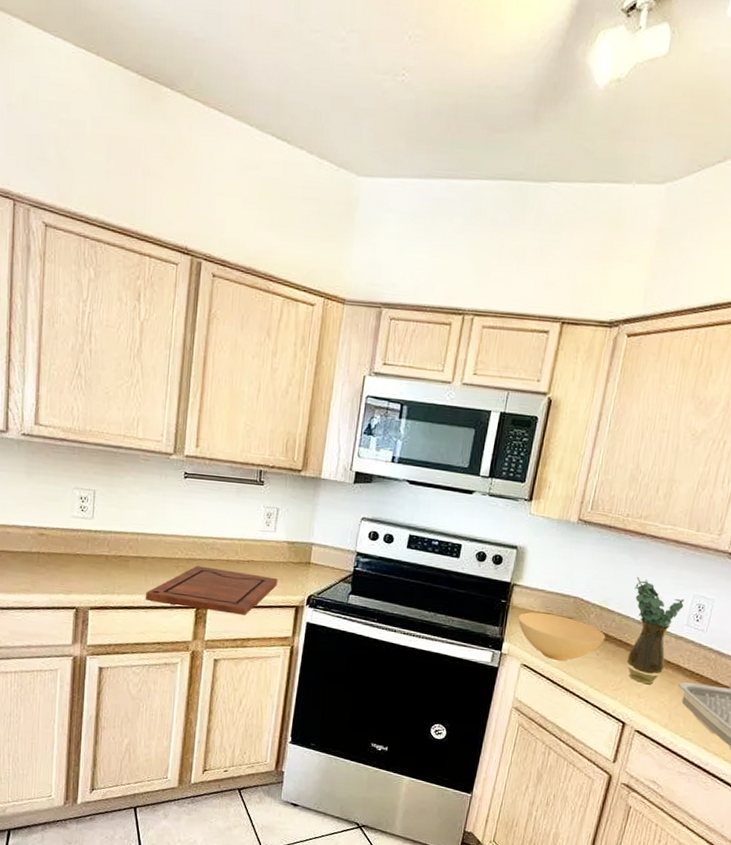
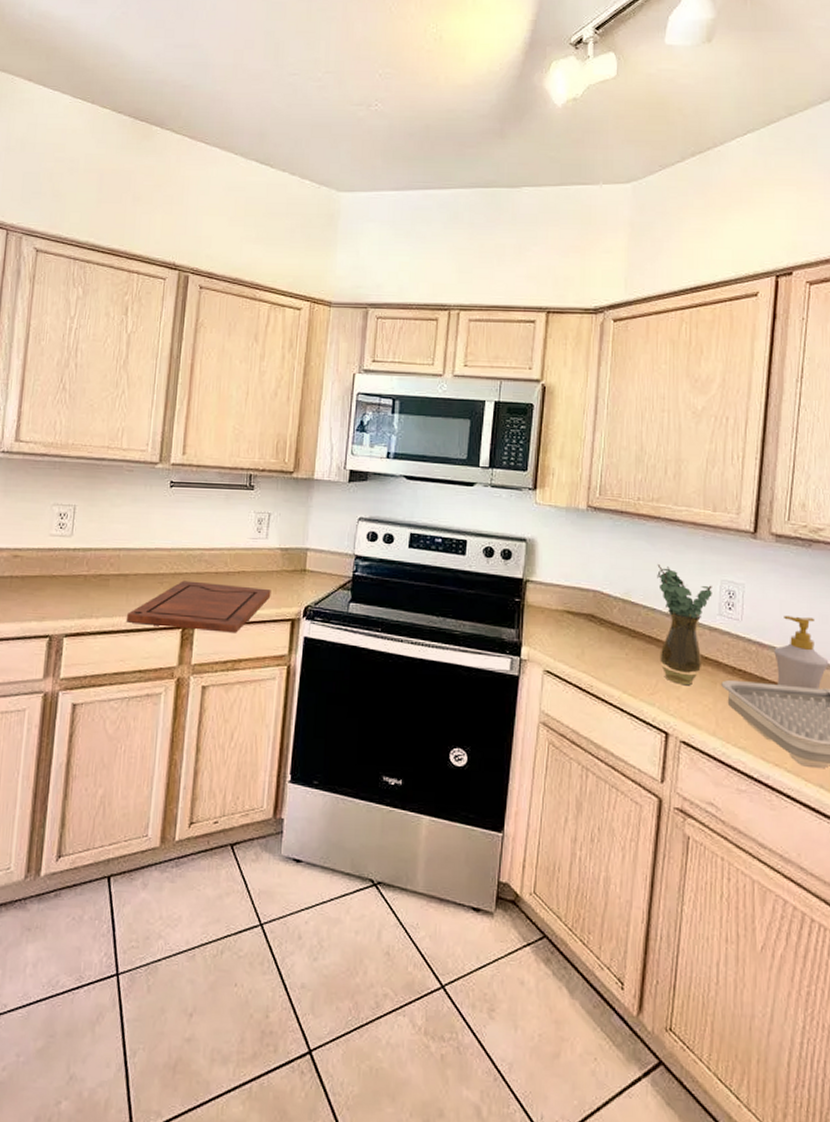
bowl: present [518,612,606,662] -> none [536,609,633,665]

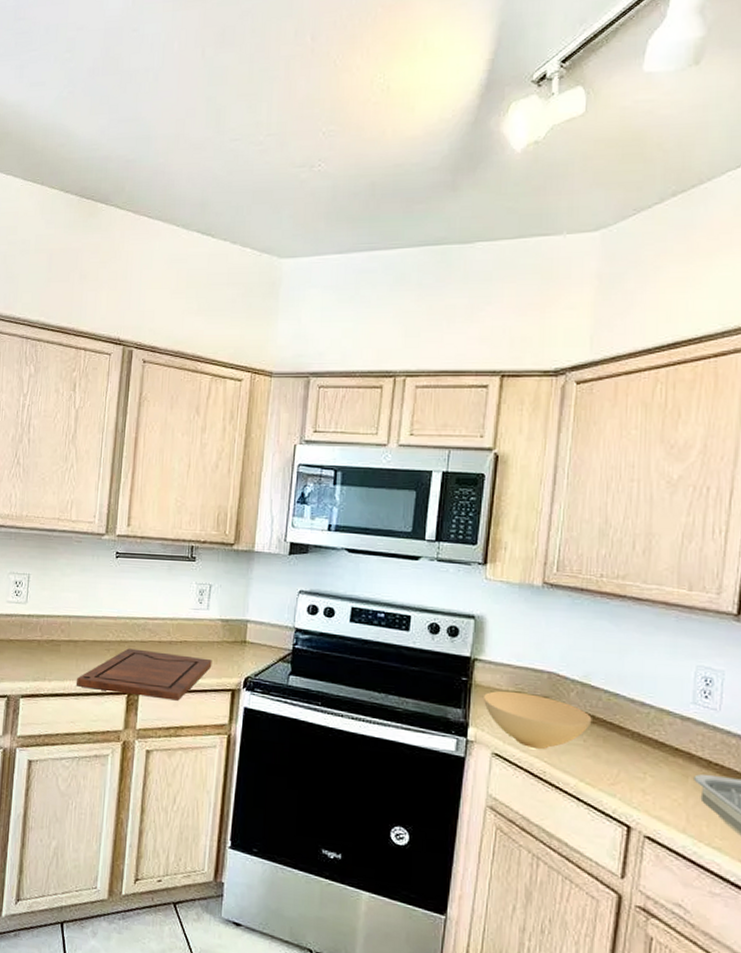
bowl: none [536,609,633,665] -> present [484,690,592,750]
vase: present [657,565,712,686] -> none [621,647,686,778]

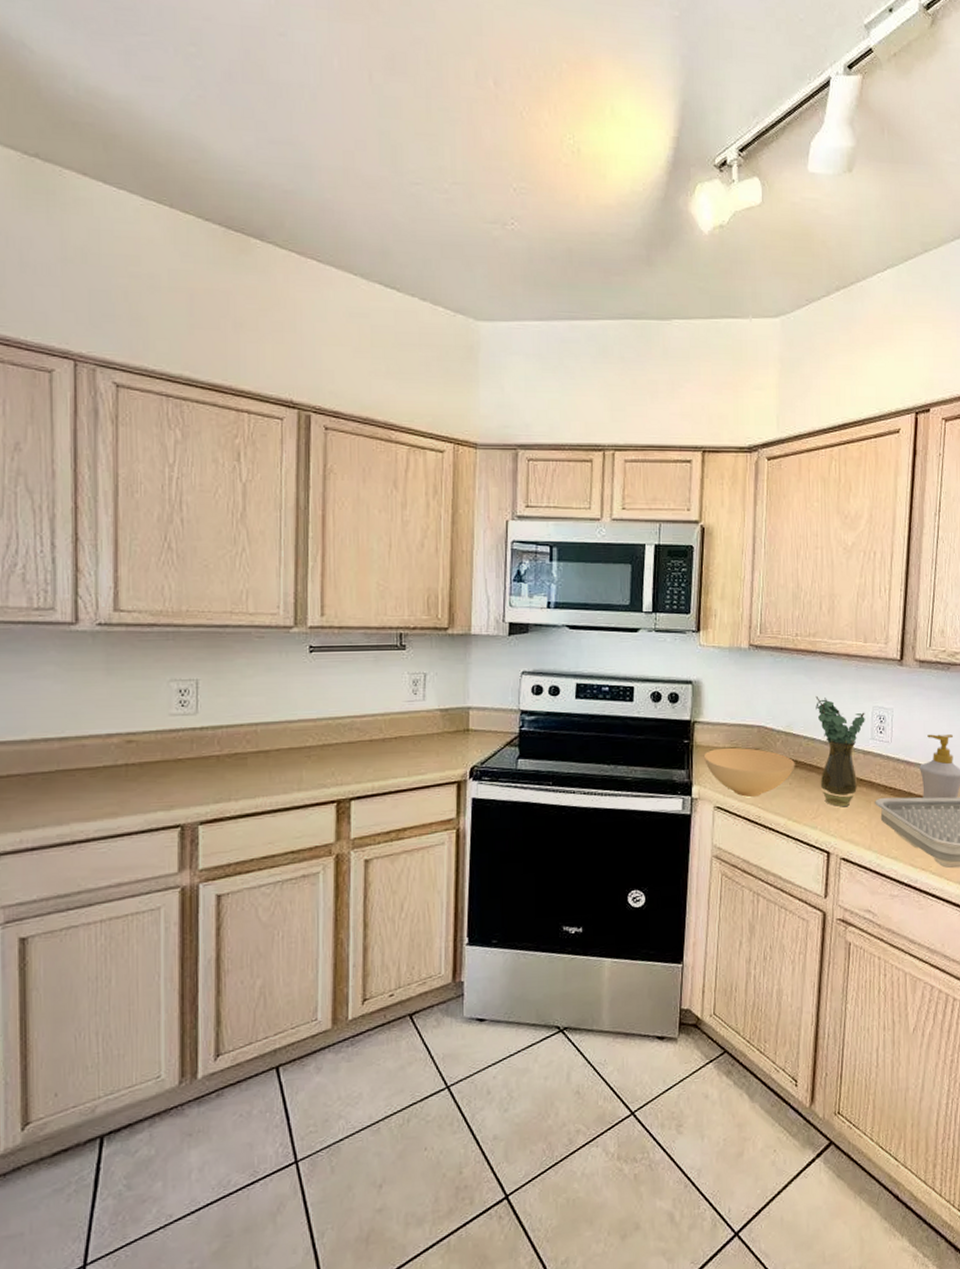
cutting board: present [77,648,212,701] -> none [272,751,433,803]
vase: none [621,647,686,778] -> present [815,696,865,807]

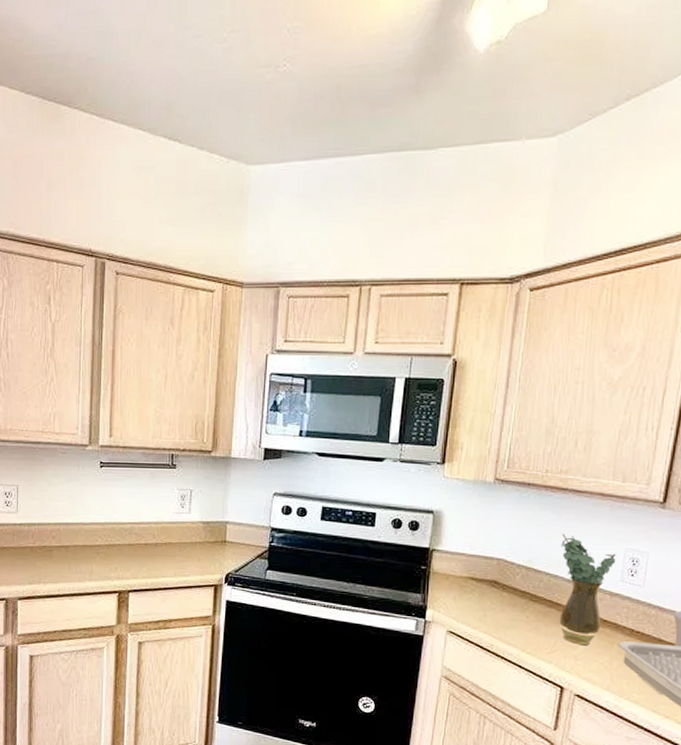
bowl: present [704,747,795,798] -> none [440,576,534,627]

